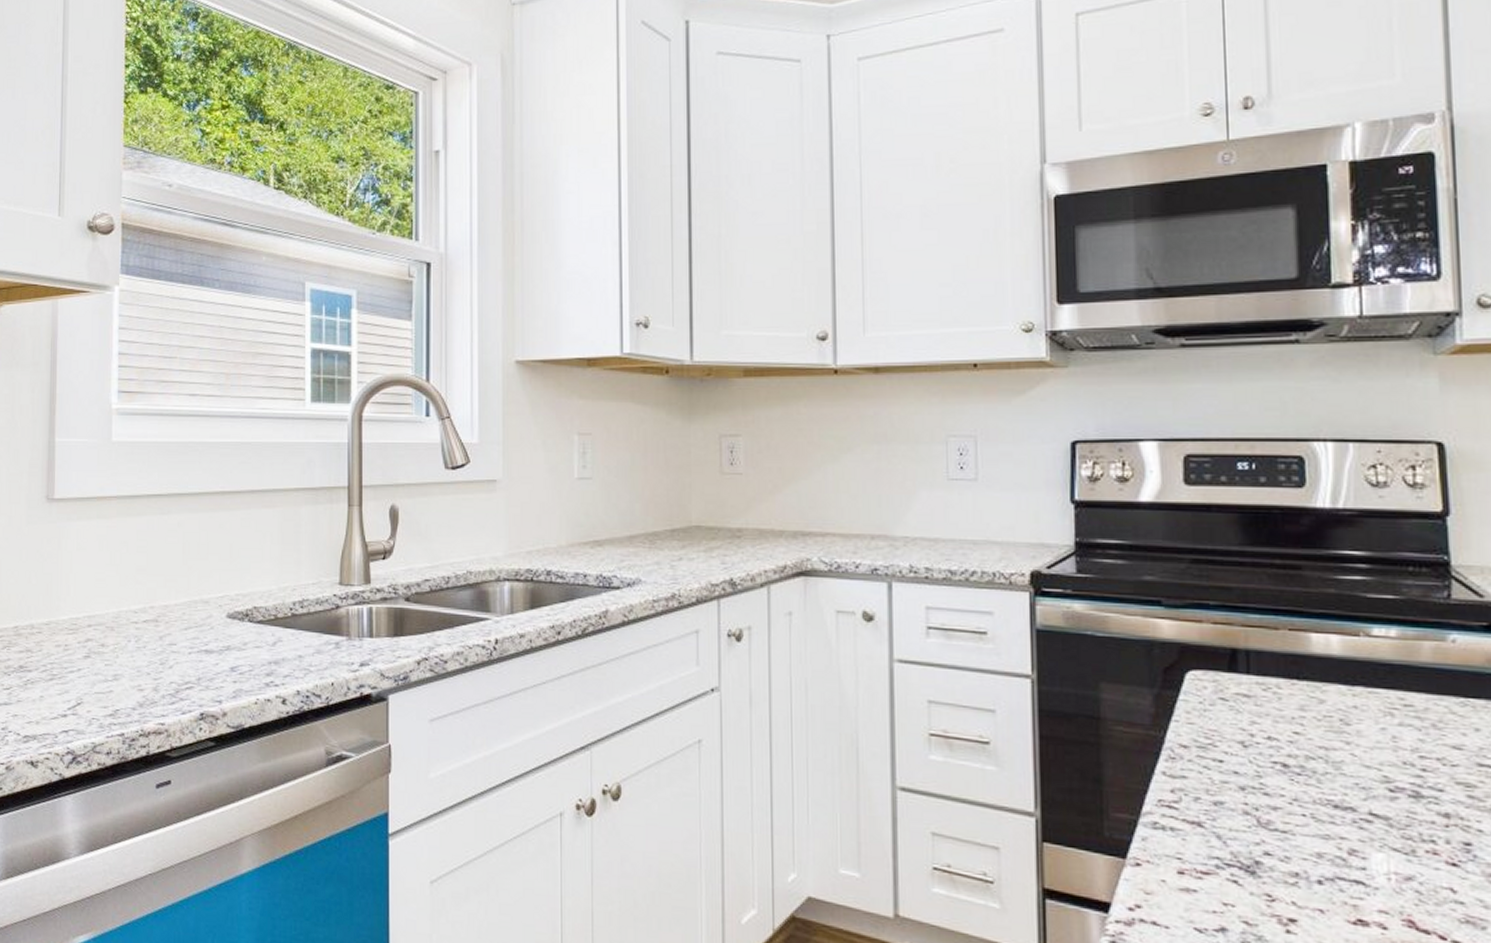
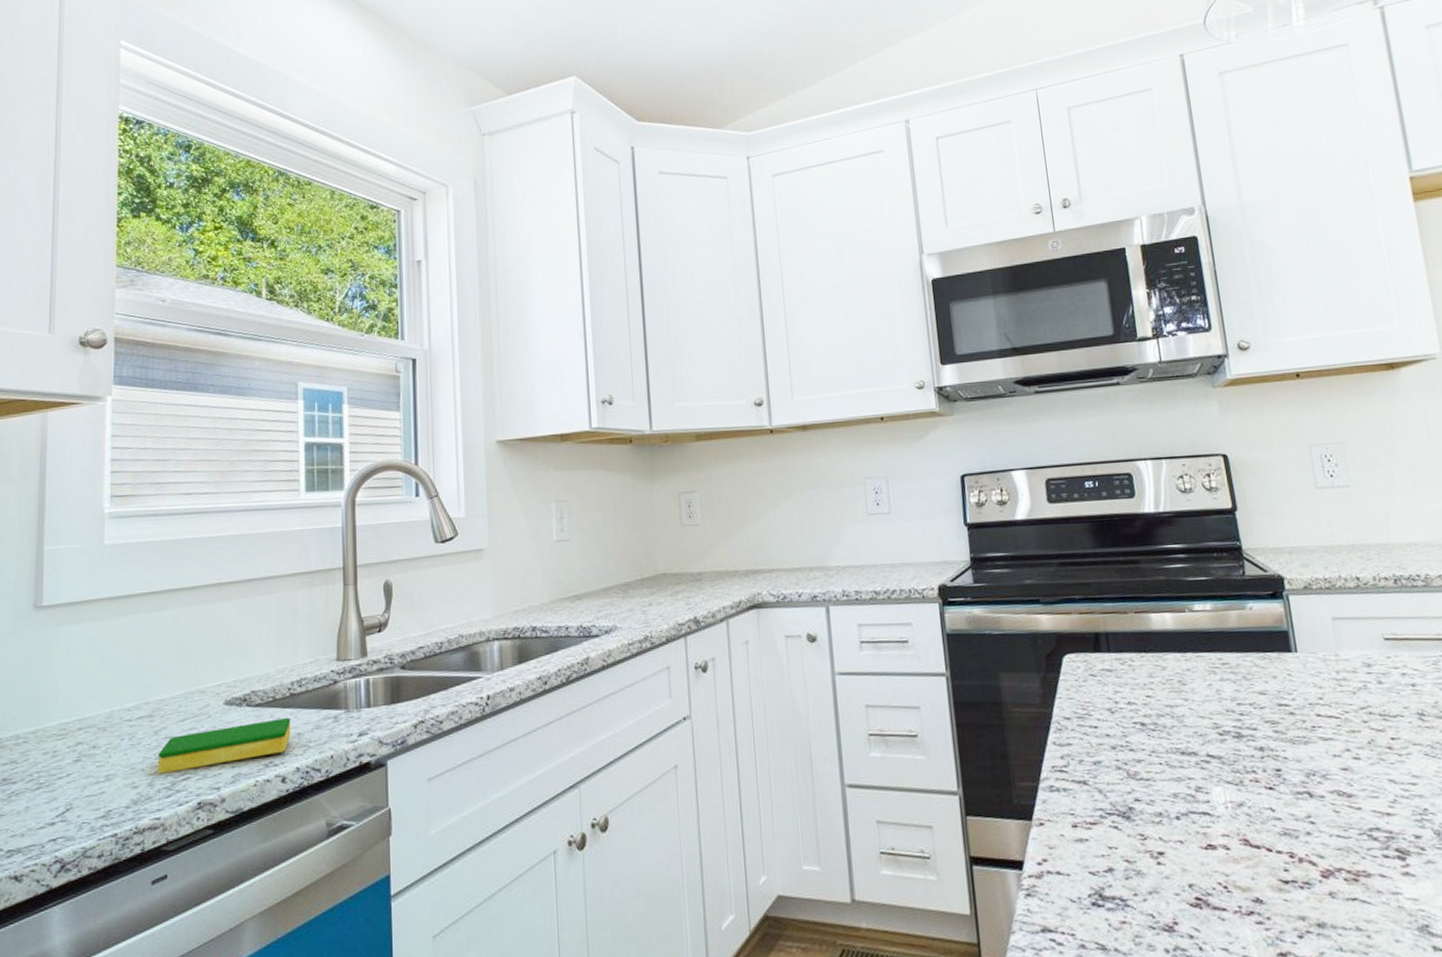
dish sponge: none [162,637,292,680] -> present [157,717,291,774]

